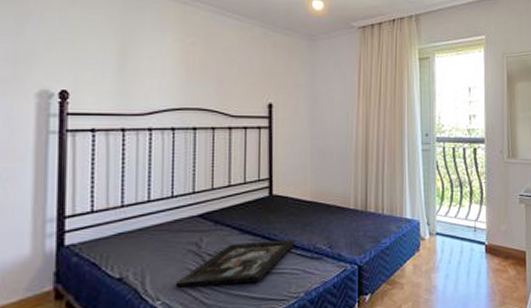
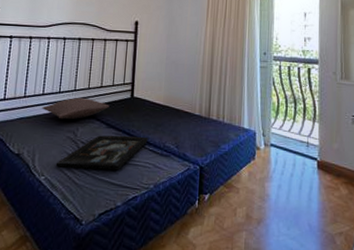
pillow: none [149,201,242,230] -> present [42,98,110,120]

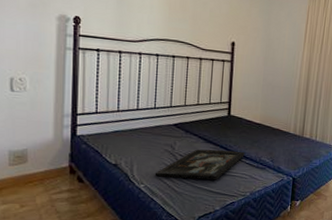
pillow: present [42,98,110,120] -> none [137,114,207,135]

